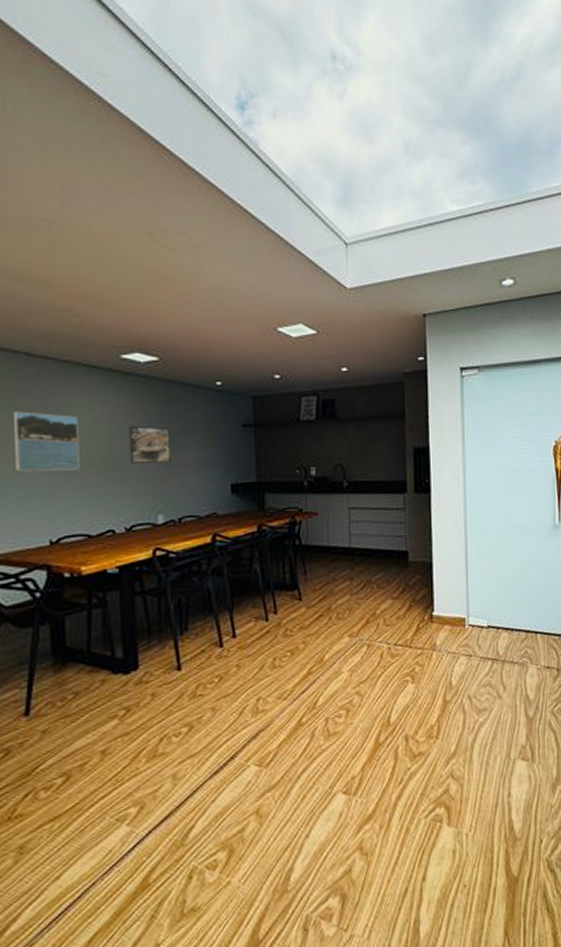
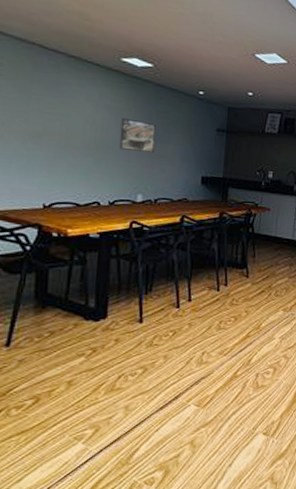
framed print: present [12,411,80,472] -> none [21,93,79,149]

